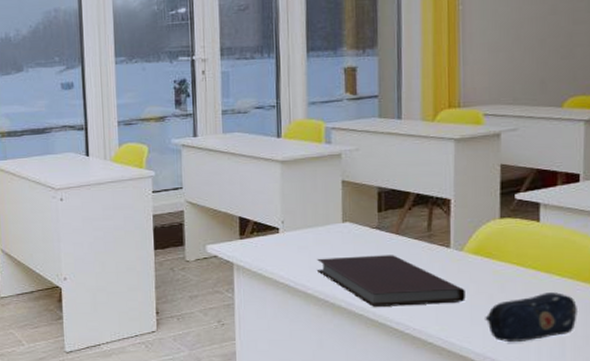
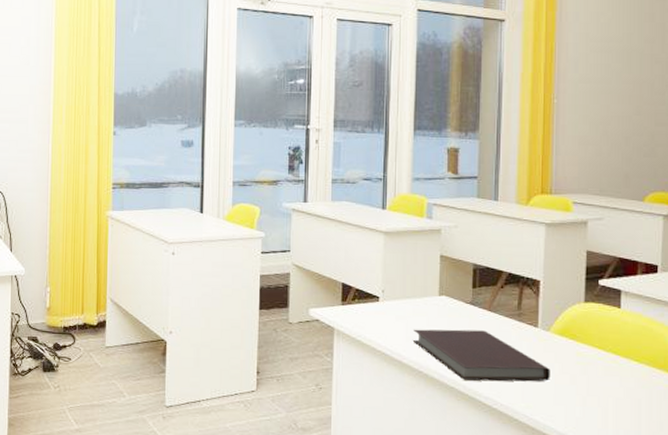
pencil case: present [485,292,577,343] -> none [568,377,653,424]

